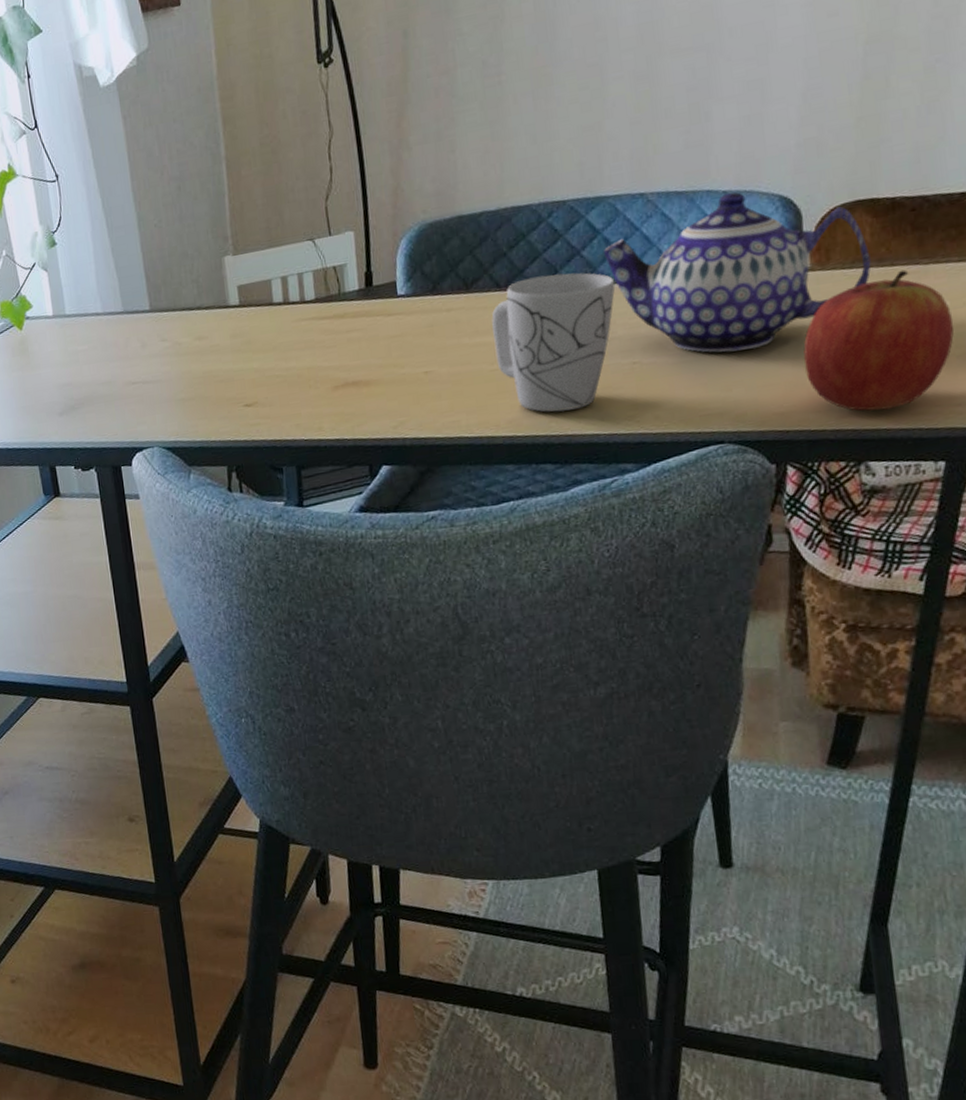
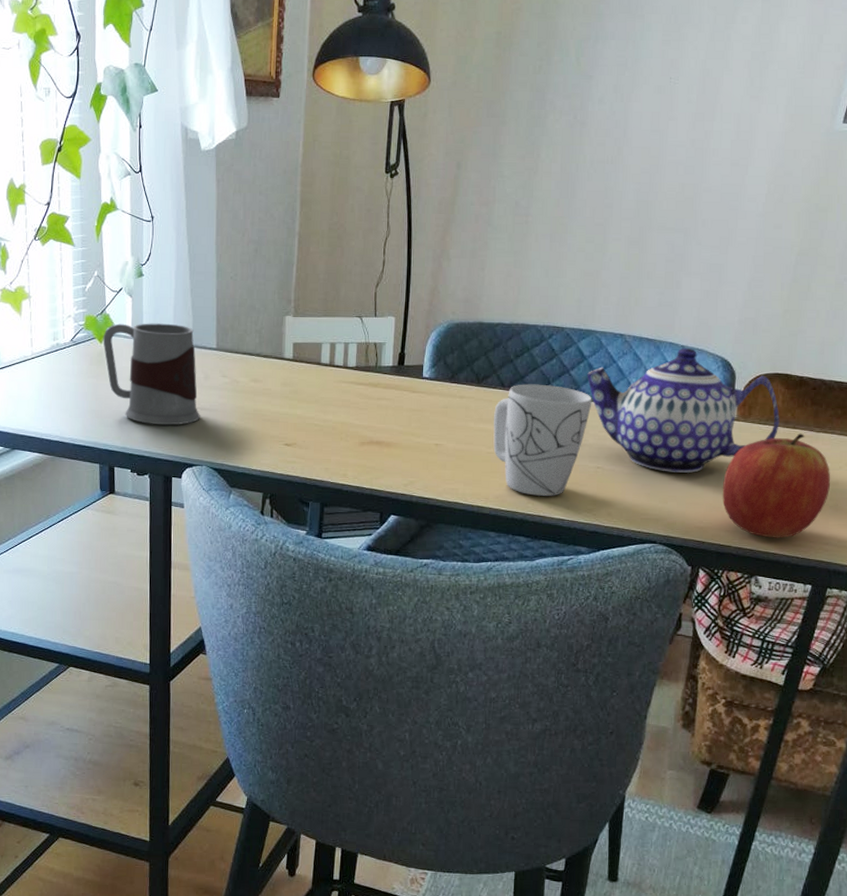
mug: none [22,291,143,411] -> present [103,323,200,426]

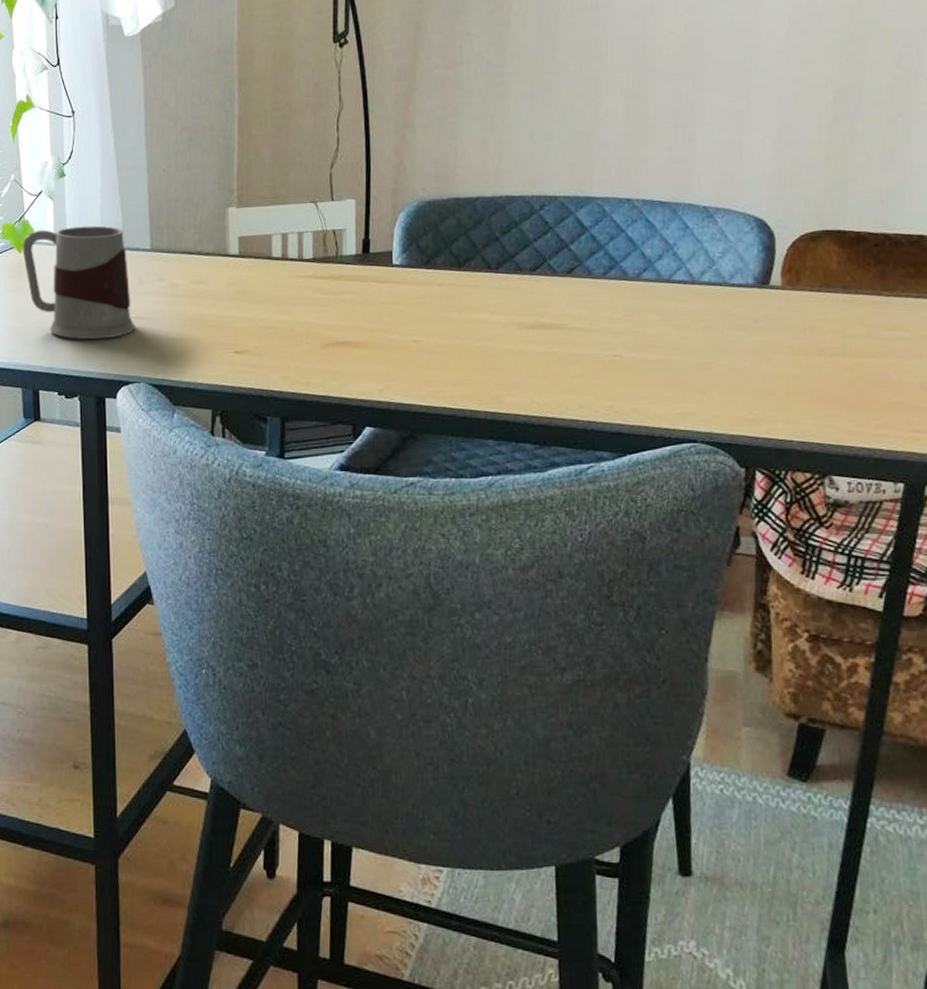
mug: present [493,384,592,496] -> none [481,263,600,394]
teapot: present [587,347,780,473] -> none [591,208,838,356]
apple: present [723,433,831,538] -> none [773,299,912,428]

